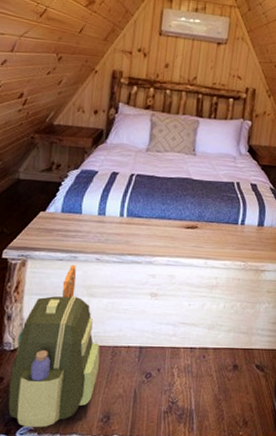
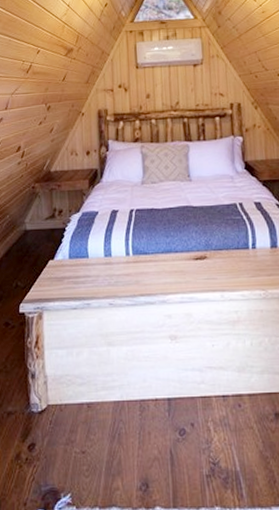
backpack: present [8,265,100,427] -> none [42,313,129,500]

